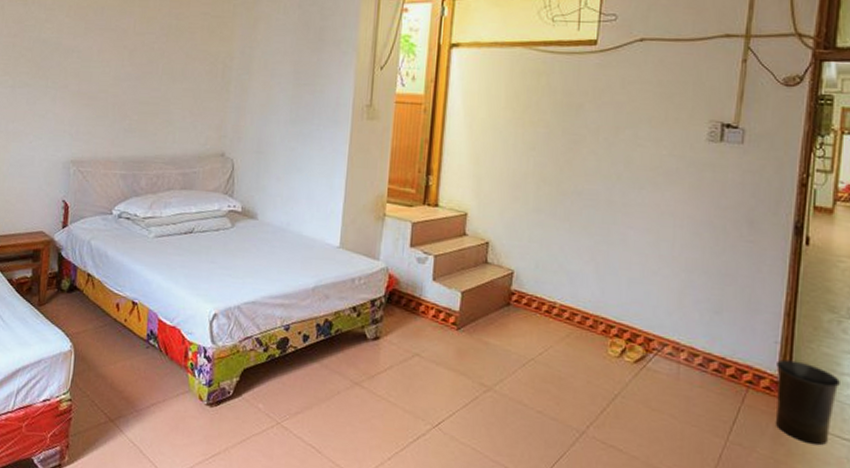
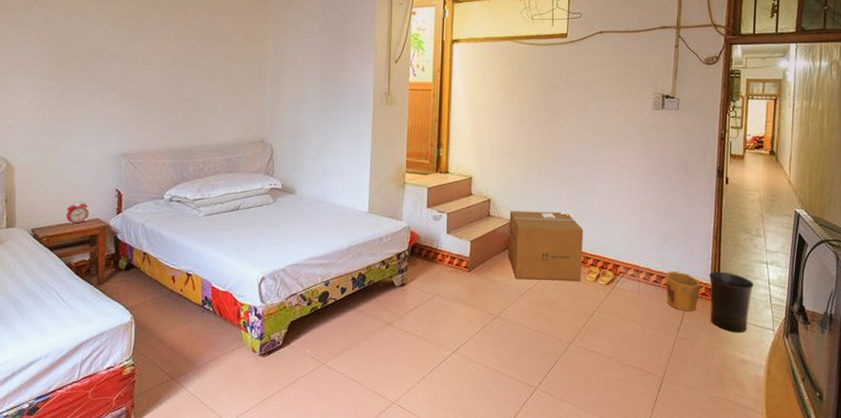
alarm clock: none [10,209,34,237] -> present [66,200,89,225]
box: none [507,259,606,356] -> present [508,211,583,282]
bucket: none [714,353,766,409] -> present [665,271,702,311]

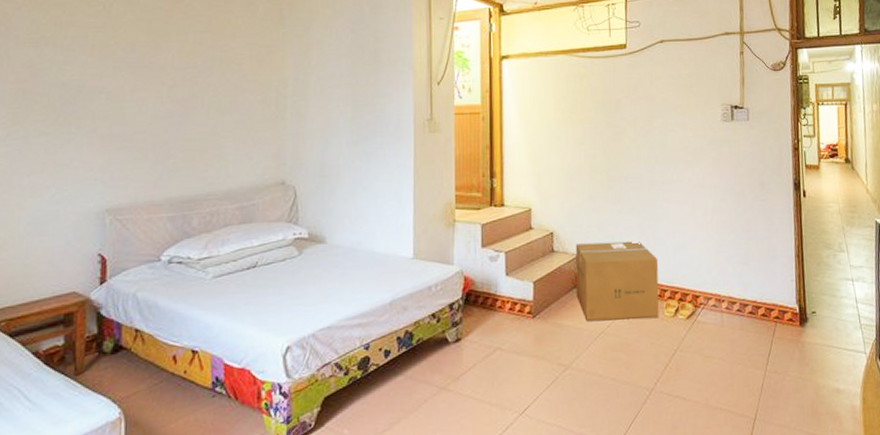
alarm clock: present [66,200,89,225] -> none [32,271,63,303]
bucket: present [665,271,702,311] -> none [748,296,788,341]
waste bin: present [709,271,754,332] -> none [794,293,841,359]

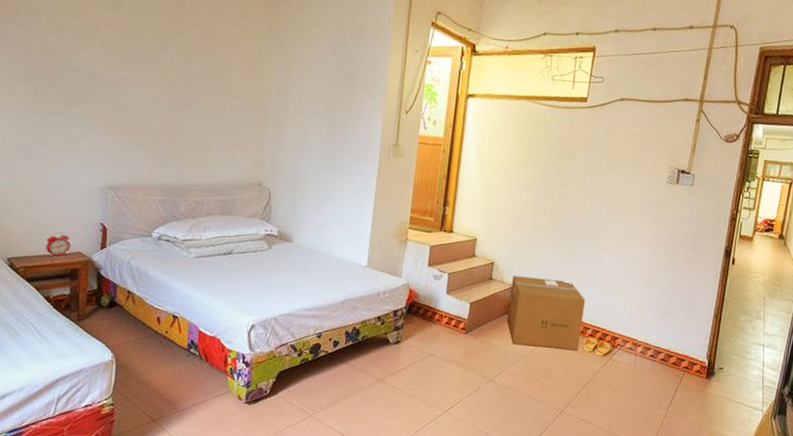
alarm clock: none [32,271,63,303] -> present [46,231,71,257]

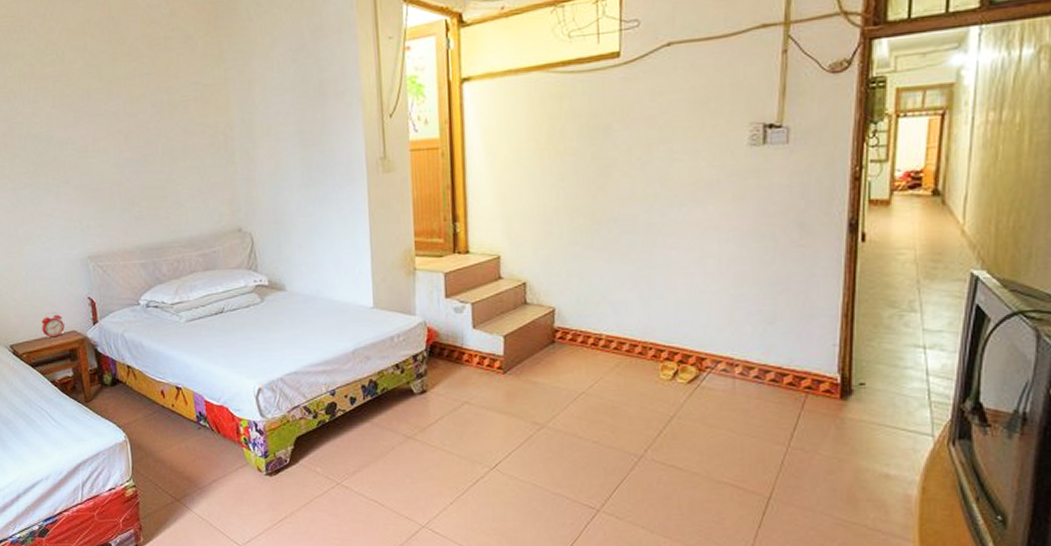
box: present [506,276,585,351] -> none [552,294,654,381]

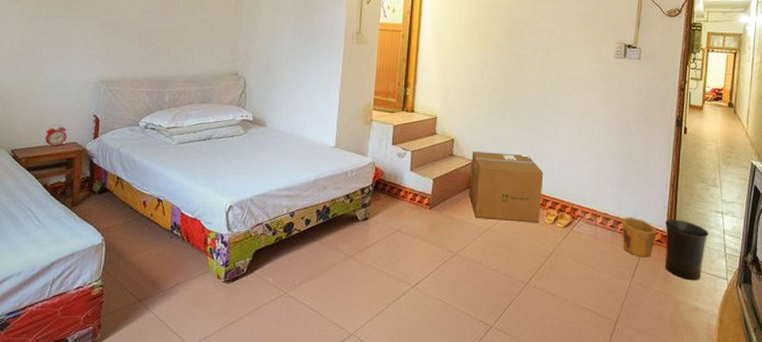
box: none [552,294,654,381] -> present [469,151,543,223]
bucket: none [771,362,825,414] -> present [622,216,658,257]
waste bin: none [836,360,903,439] -> present [665,219,709,280]

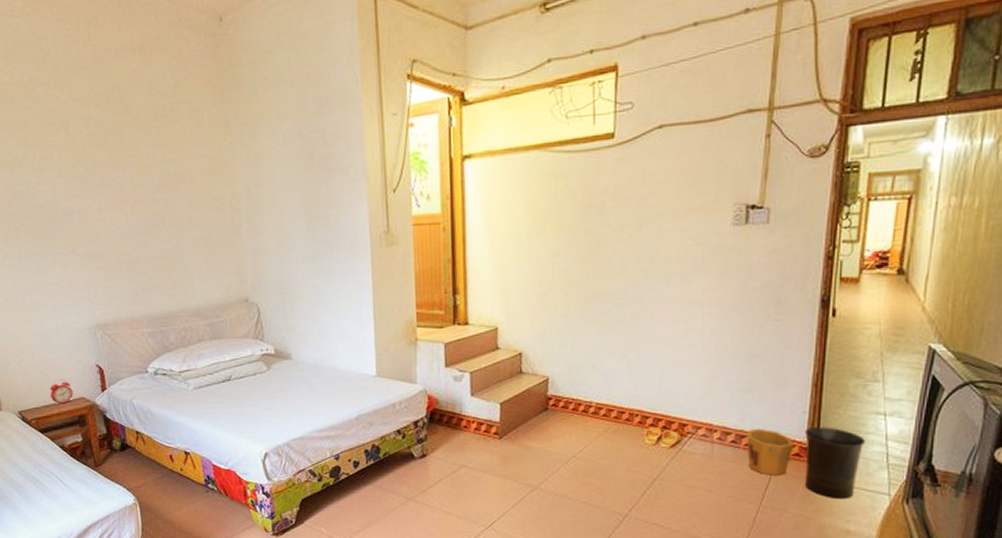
box: present [469,151,543,223] -> none [546,364,640,446]

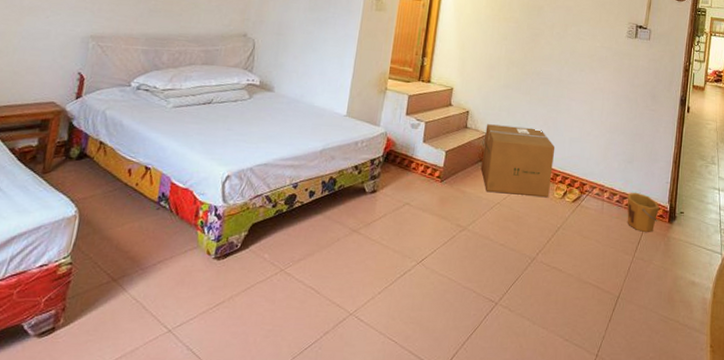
alarm clock: present [49,379,73,406] -> none [17,81,44,107]
box: none [546,364,640,446] -> present [481,124,554,198]
waste bin: present [805,426,865,498] -> none [666,195,706,255]

